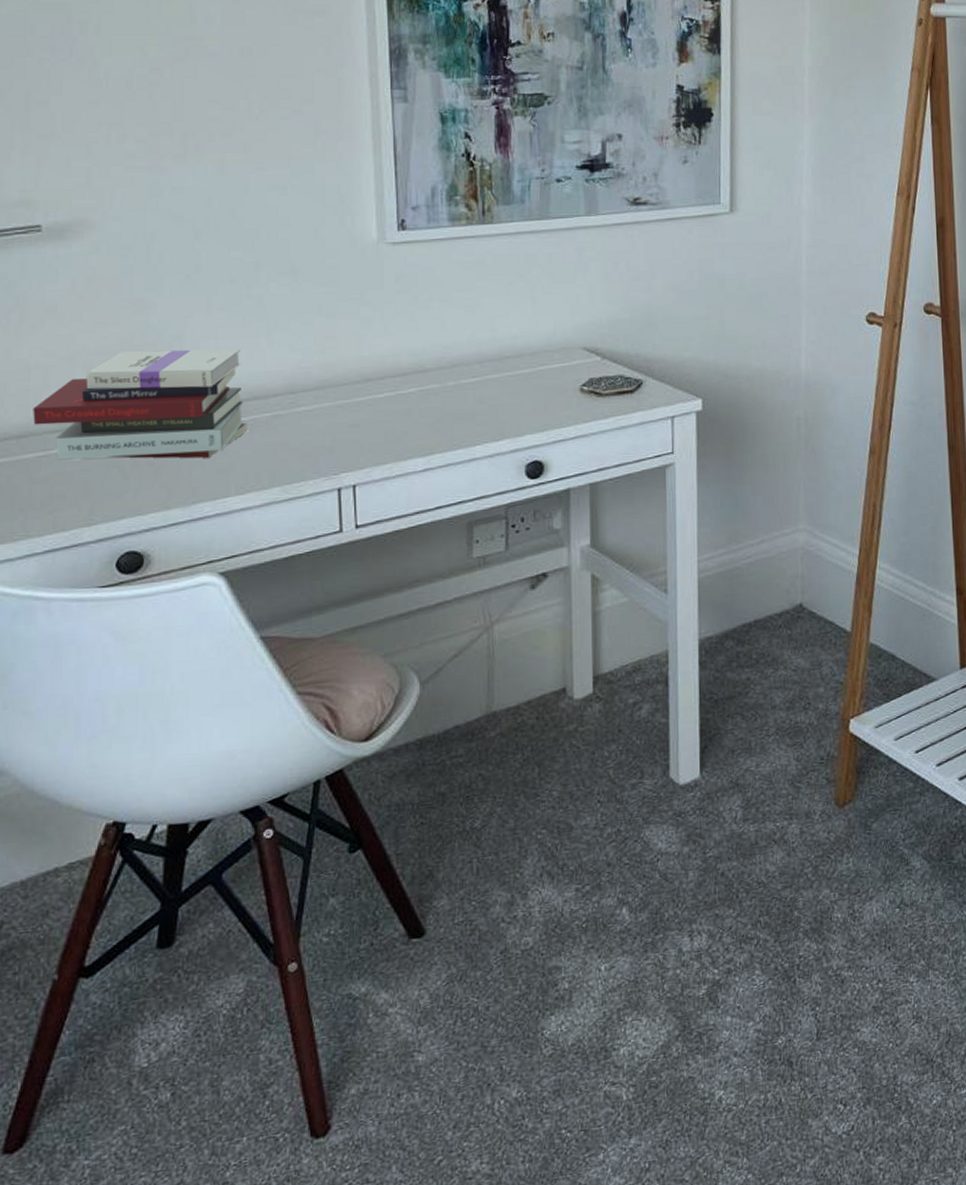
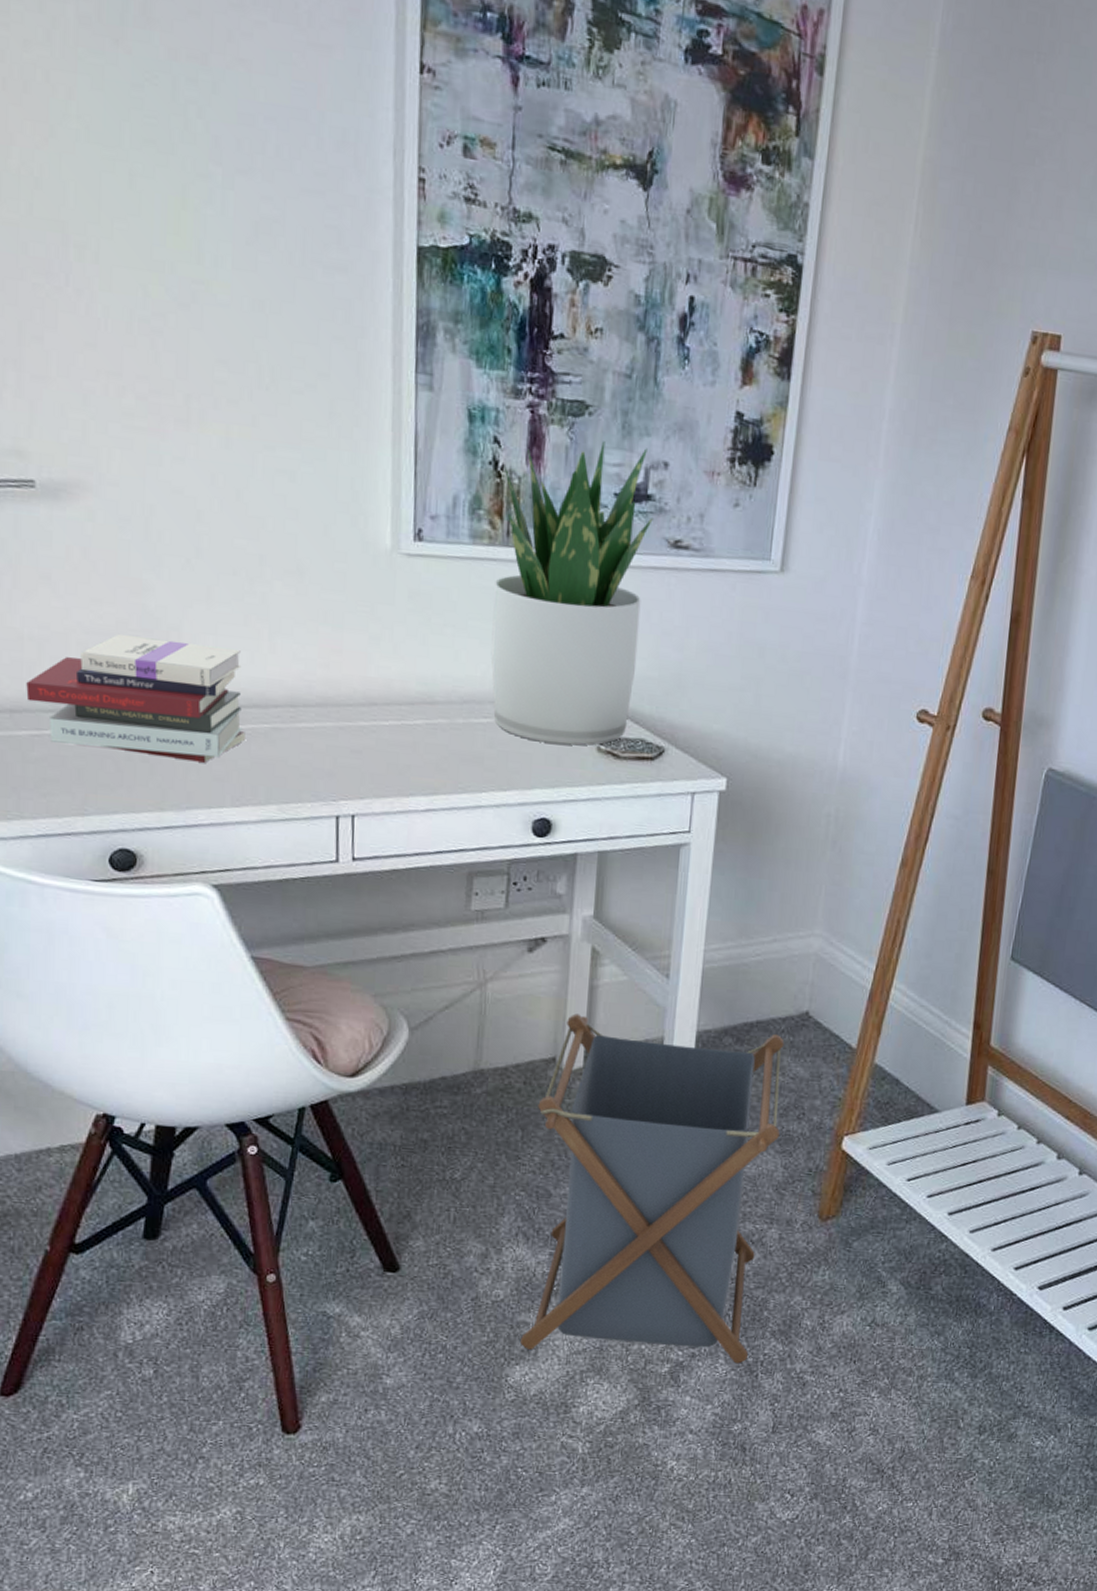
planter: none [473,124,613,392] -> present [491,441,653,746]
laundry basket: none [552,629,788,996] -> present [520,1013,785,1364]

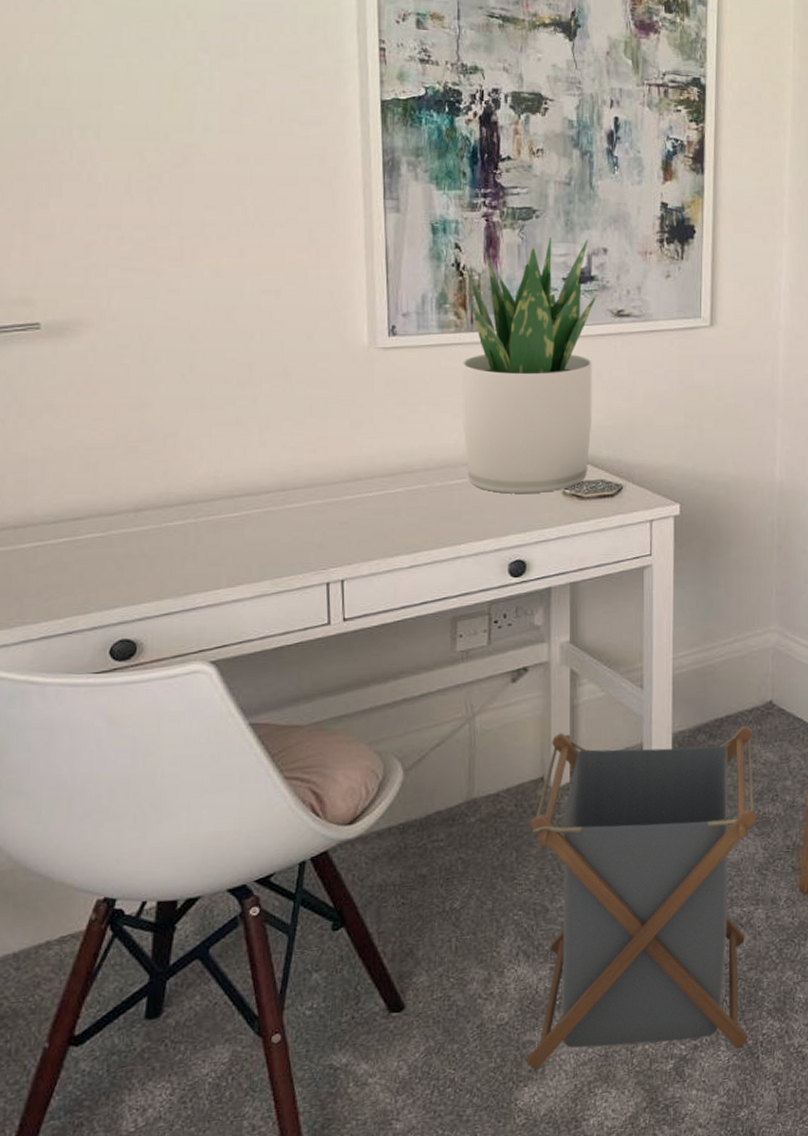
books: present [26,633,245,763] -> none [30,446,239,551]

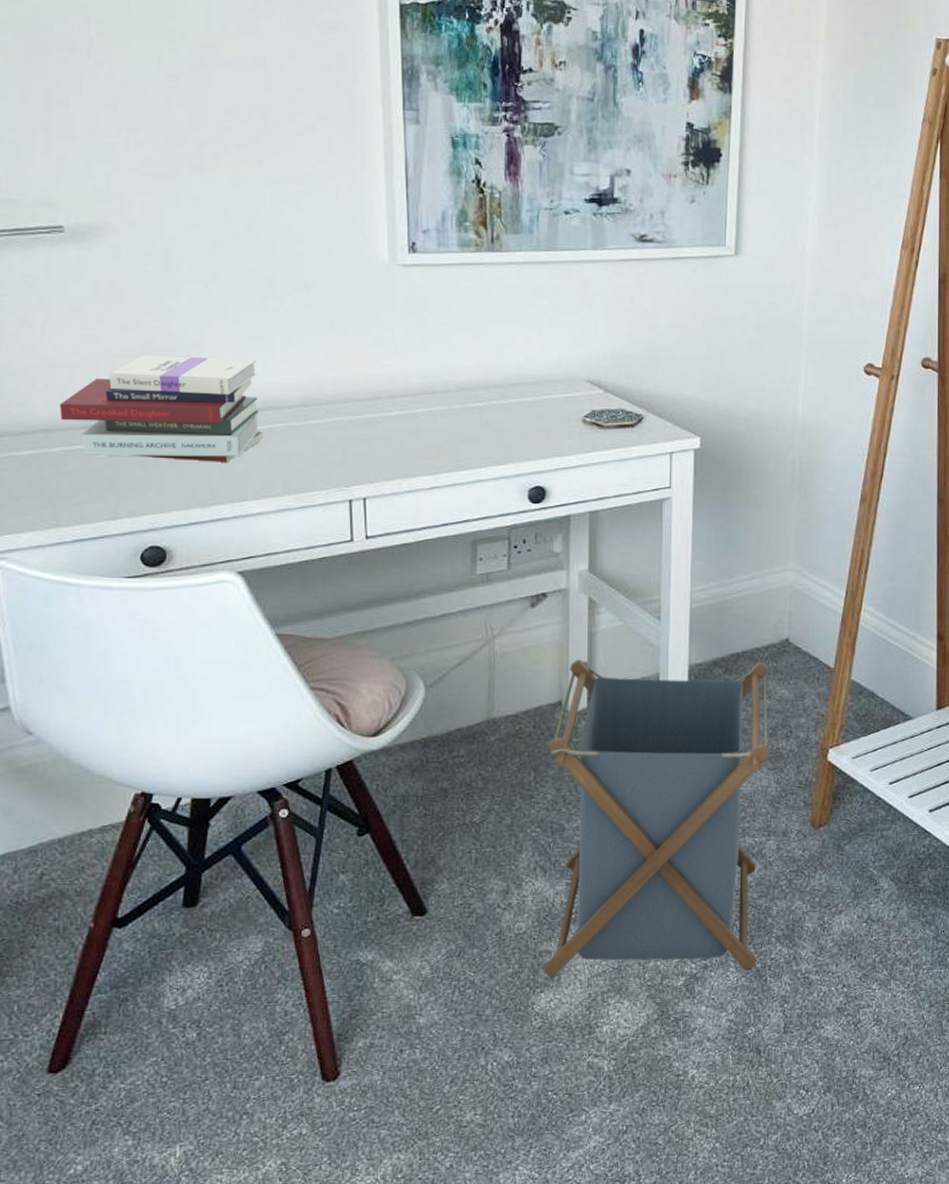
books: none [30,446,239,551] -> present [60,354,263,462]
planter: present [461,237,597,494] -> none [482,156,620,420]

